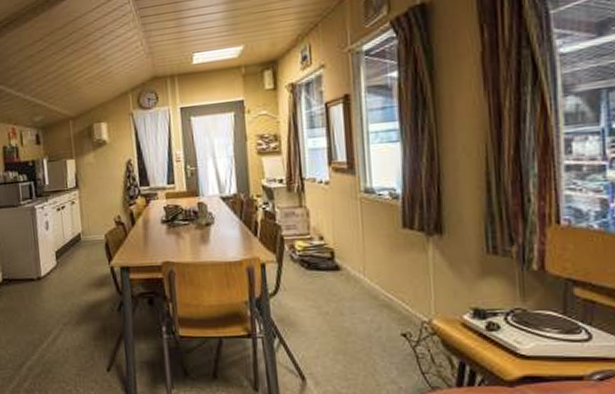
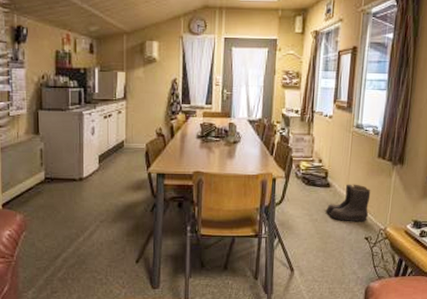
boots: none [338,264,403,314] -> present [325,184,371,222]

